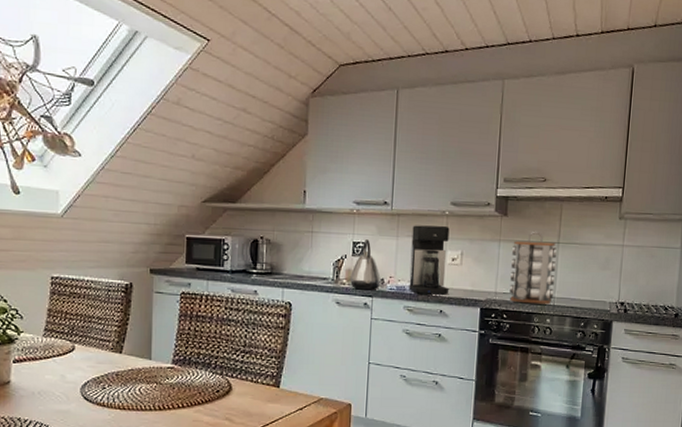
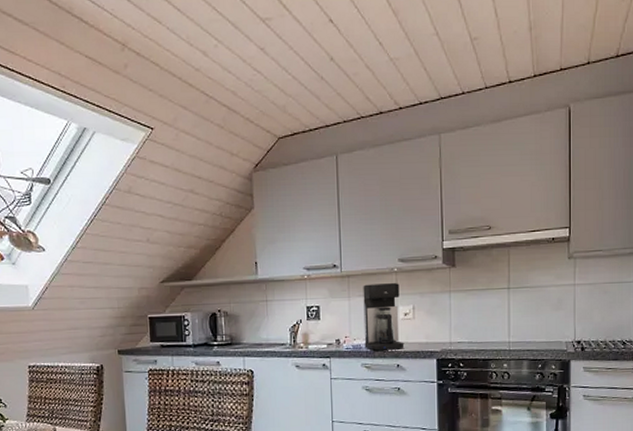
kettle: present [349,239,382,291] -> none [306,303,338,352]
spice rack: present [509,231,557,305] -> none [463,278,509,351]

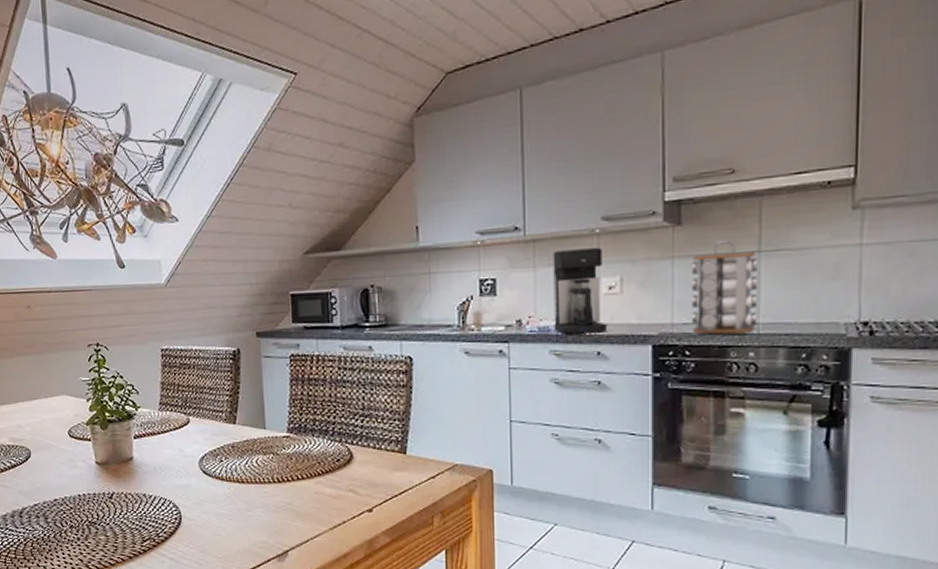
spice rack: none [463,278,509,351] -> present [692,239,759,335]

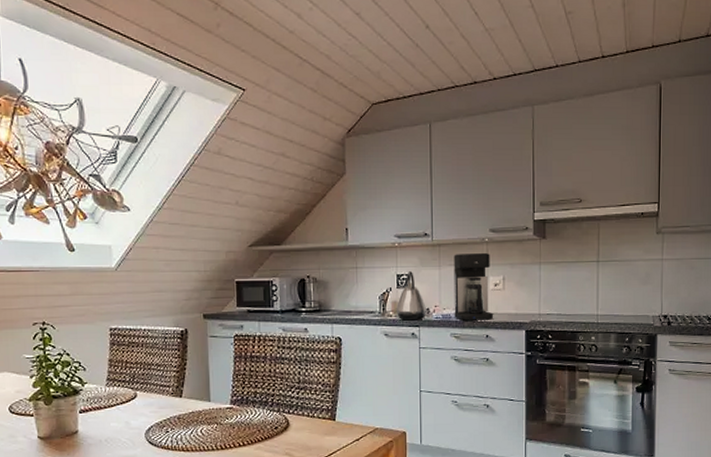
kettle: none [478,275,519,336] -> present [395,271,427,321]
spice rack: present [692,239,759,335] -> none [553,251,598,323]

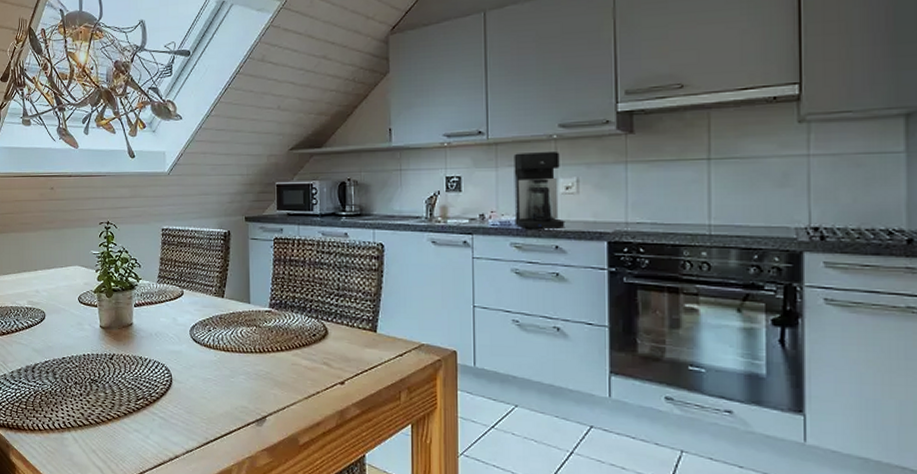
kettle: present [395,271,427,321] -> none [444,173,482,227]

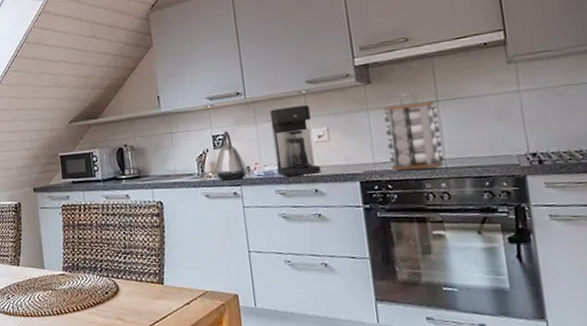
kettle: none [444,173,482,227] -> present [214,131,248,181]
spice rack: none [644,147,710,234] -> present [383,92,445,171]

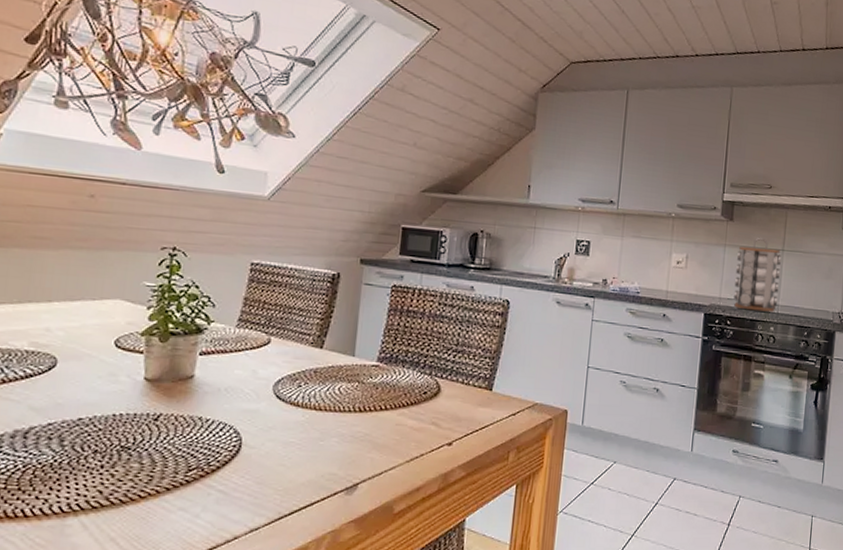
kettle: present [214,131,248,181] -> none [571,238,605,291]
coffee maker: present [270,104,322,177] -> none [632,225,676,299]

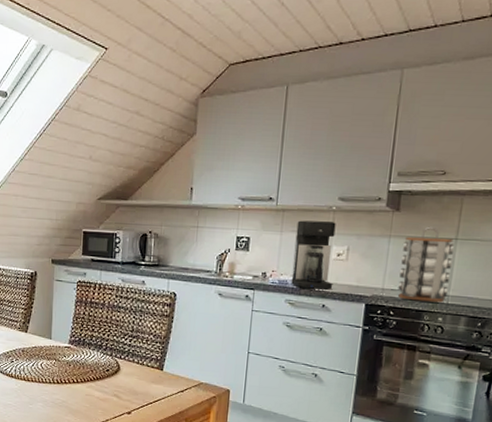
coffee maker: none [632,225,676,299] -> present [291,220,336,290]

